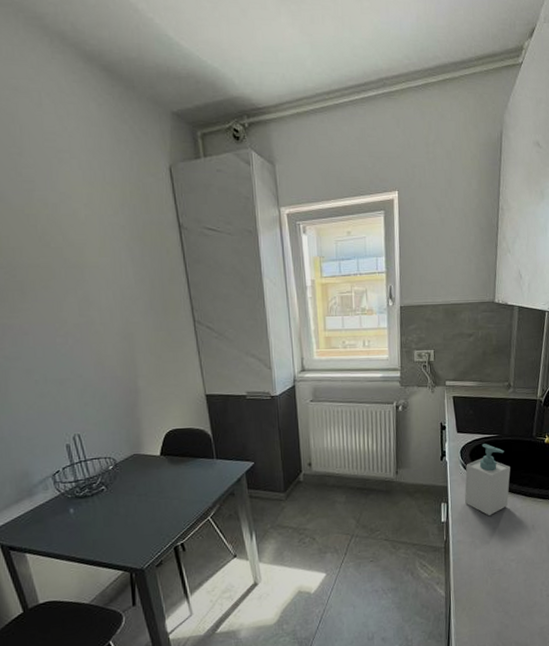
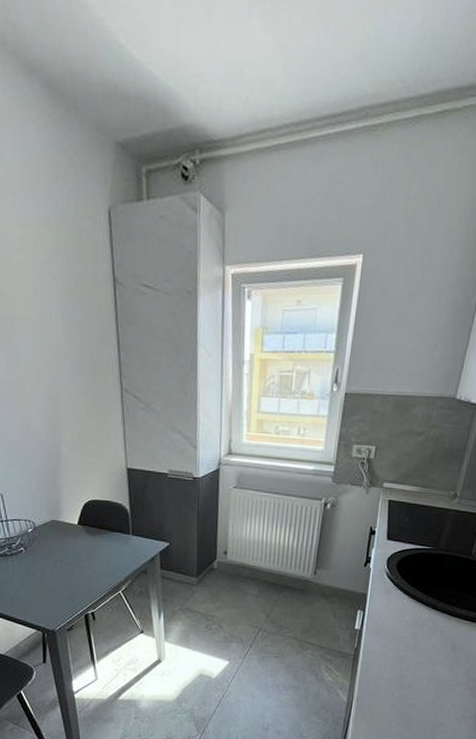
soap bottle: present [464,443,511,515] -> none [382,555,440,630]

